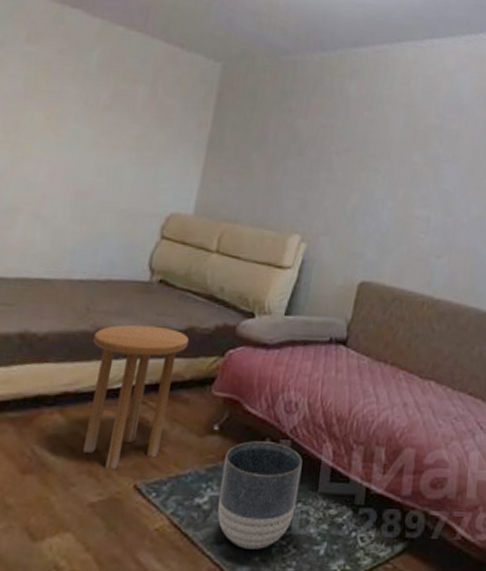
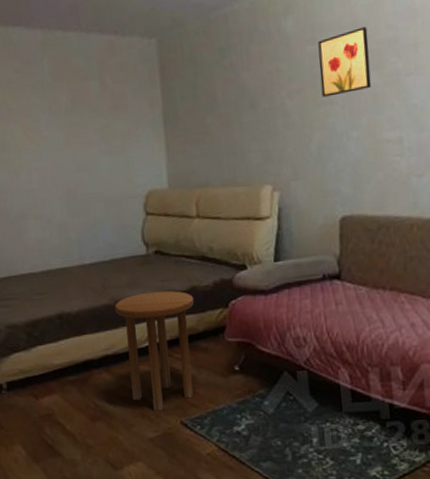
planter: present [217,441,303,549] -> none [251,374,325,464]
wall art: none [367,108,420,165] -> present [318,27,372,97]

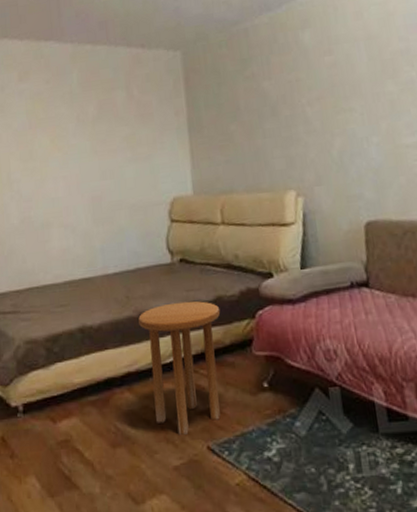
wall art: present [318,27,372,97] -> none [334,38,388,105]

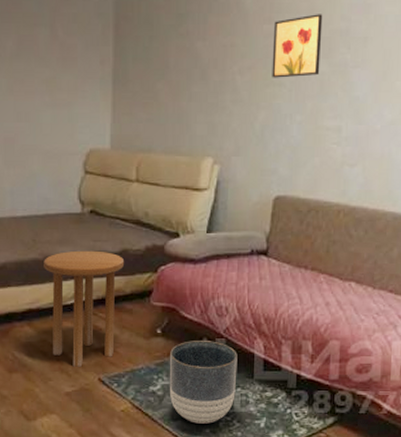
planter: none [281,391,362,495] -> present [169,341,237,424]
wall art: none [334,38,388,105] -> present [272,14,323,78]

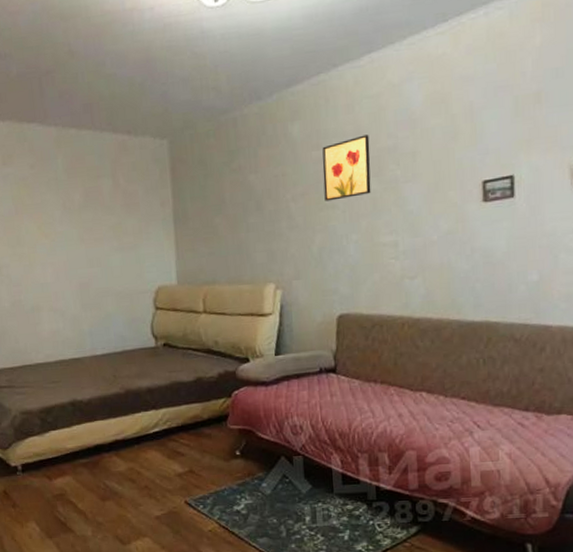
side table: present [44,250,125,367] -> none [125,381,200,492]
planter: present [169,341,237,424] -> none [250,459,317,539]

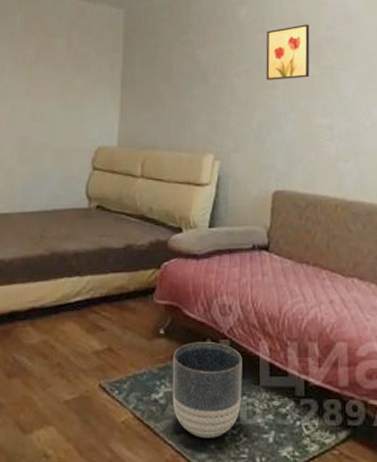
planter: none [250,459,317,539] -> present [172,342,242,438]

